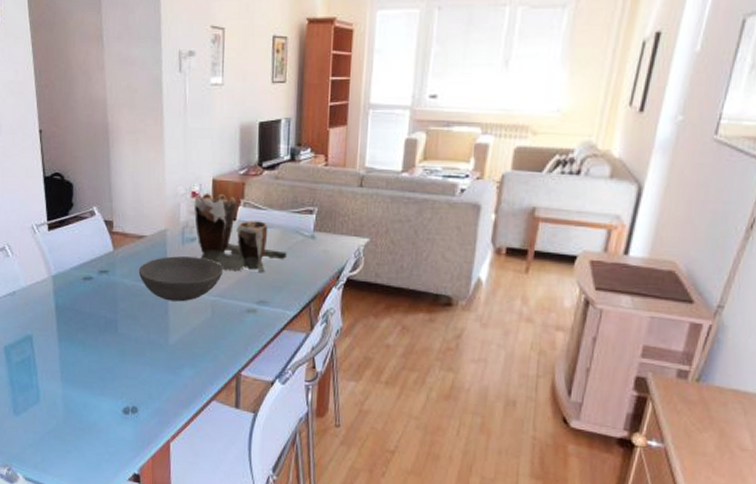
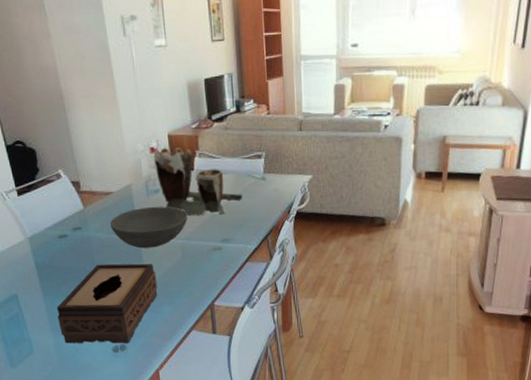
tissue box: none [70,313,181,405] -> present [56,263,158,344]

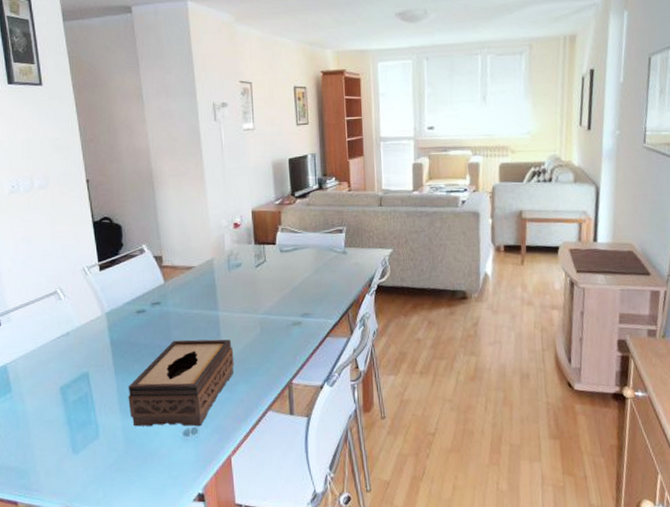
bowl: present [110,207,187,249] -> none [189,281,268,324]
clay pot: present [153,147,243,217] -> none [236,222,324,291]

